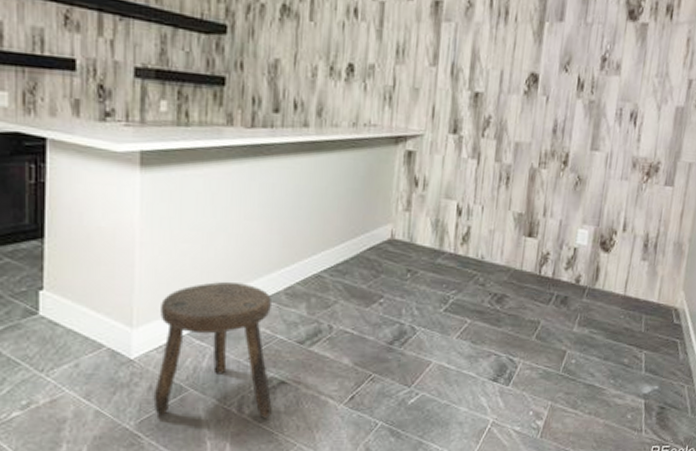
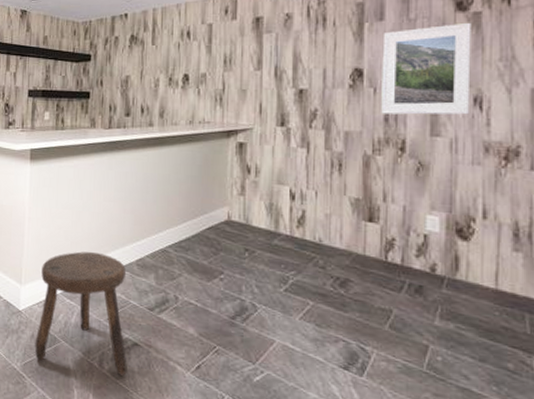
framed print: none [550,33,639,130] -> present [381,22,472,115]

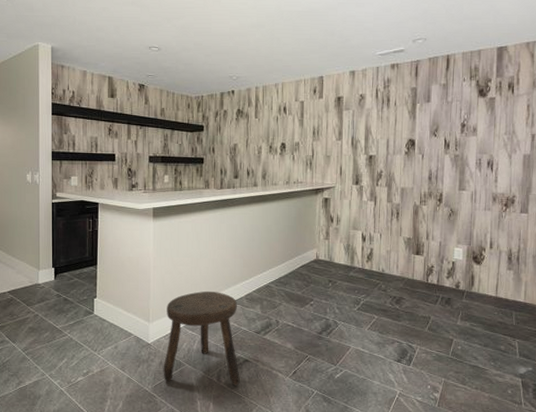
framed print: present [381,22,472,115] -> none [427,105,488,175]

